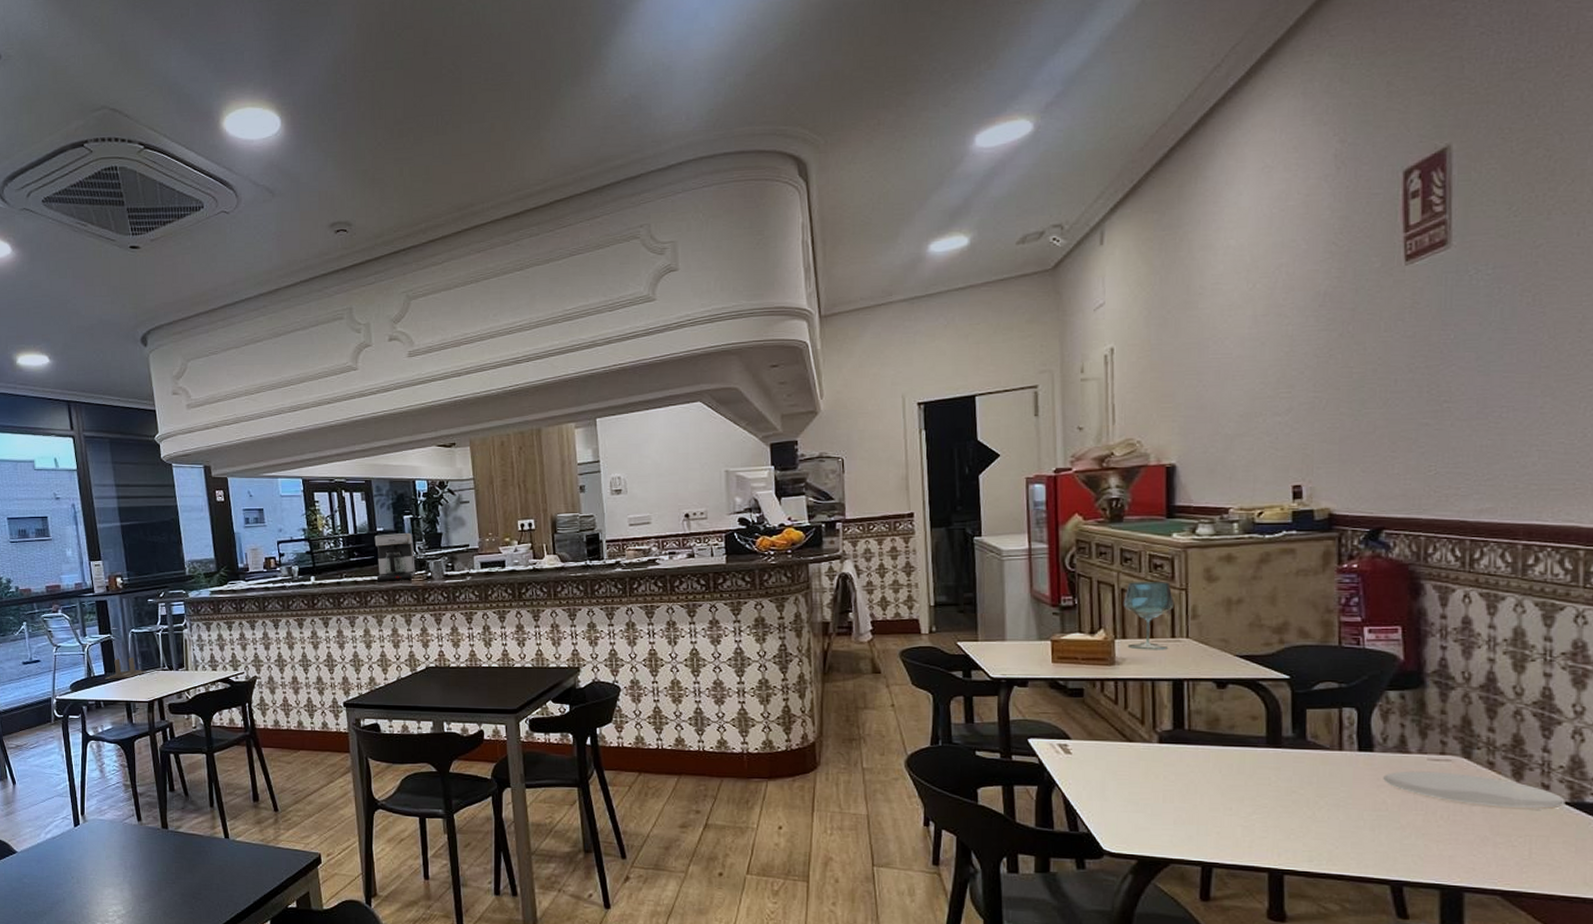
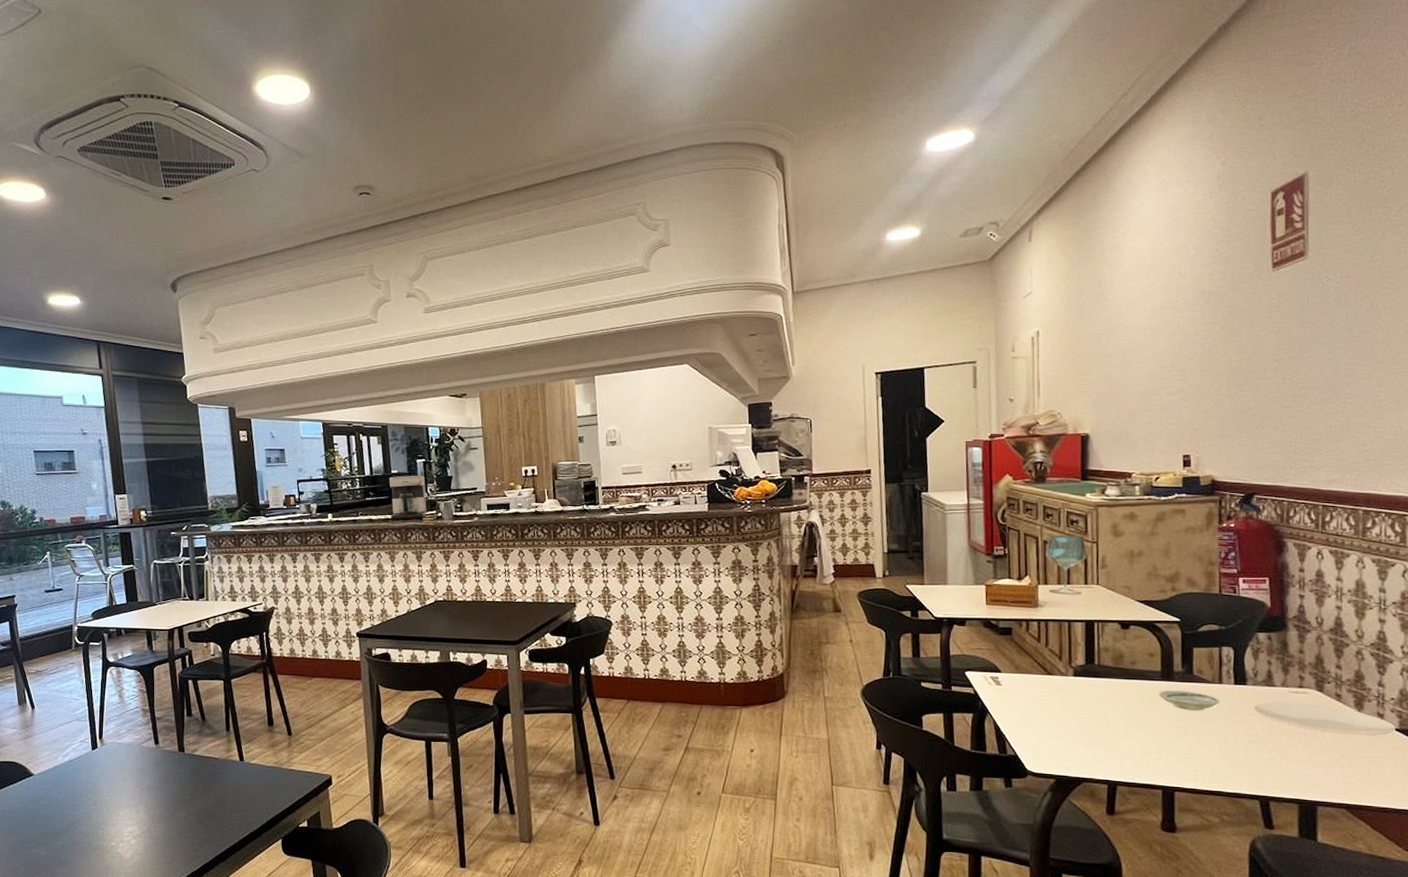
napkin holder: present [104,657,147,680] -> none [126,587,168,609]
saucer: none [1263,758,1341,782] -> present [1158,690,1220,711]

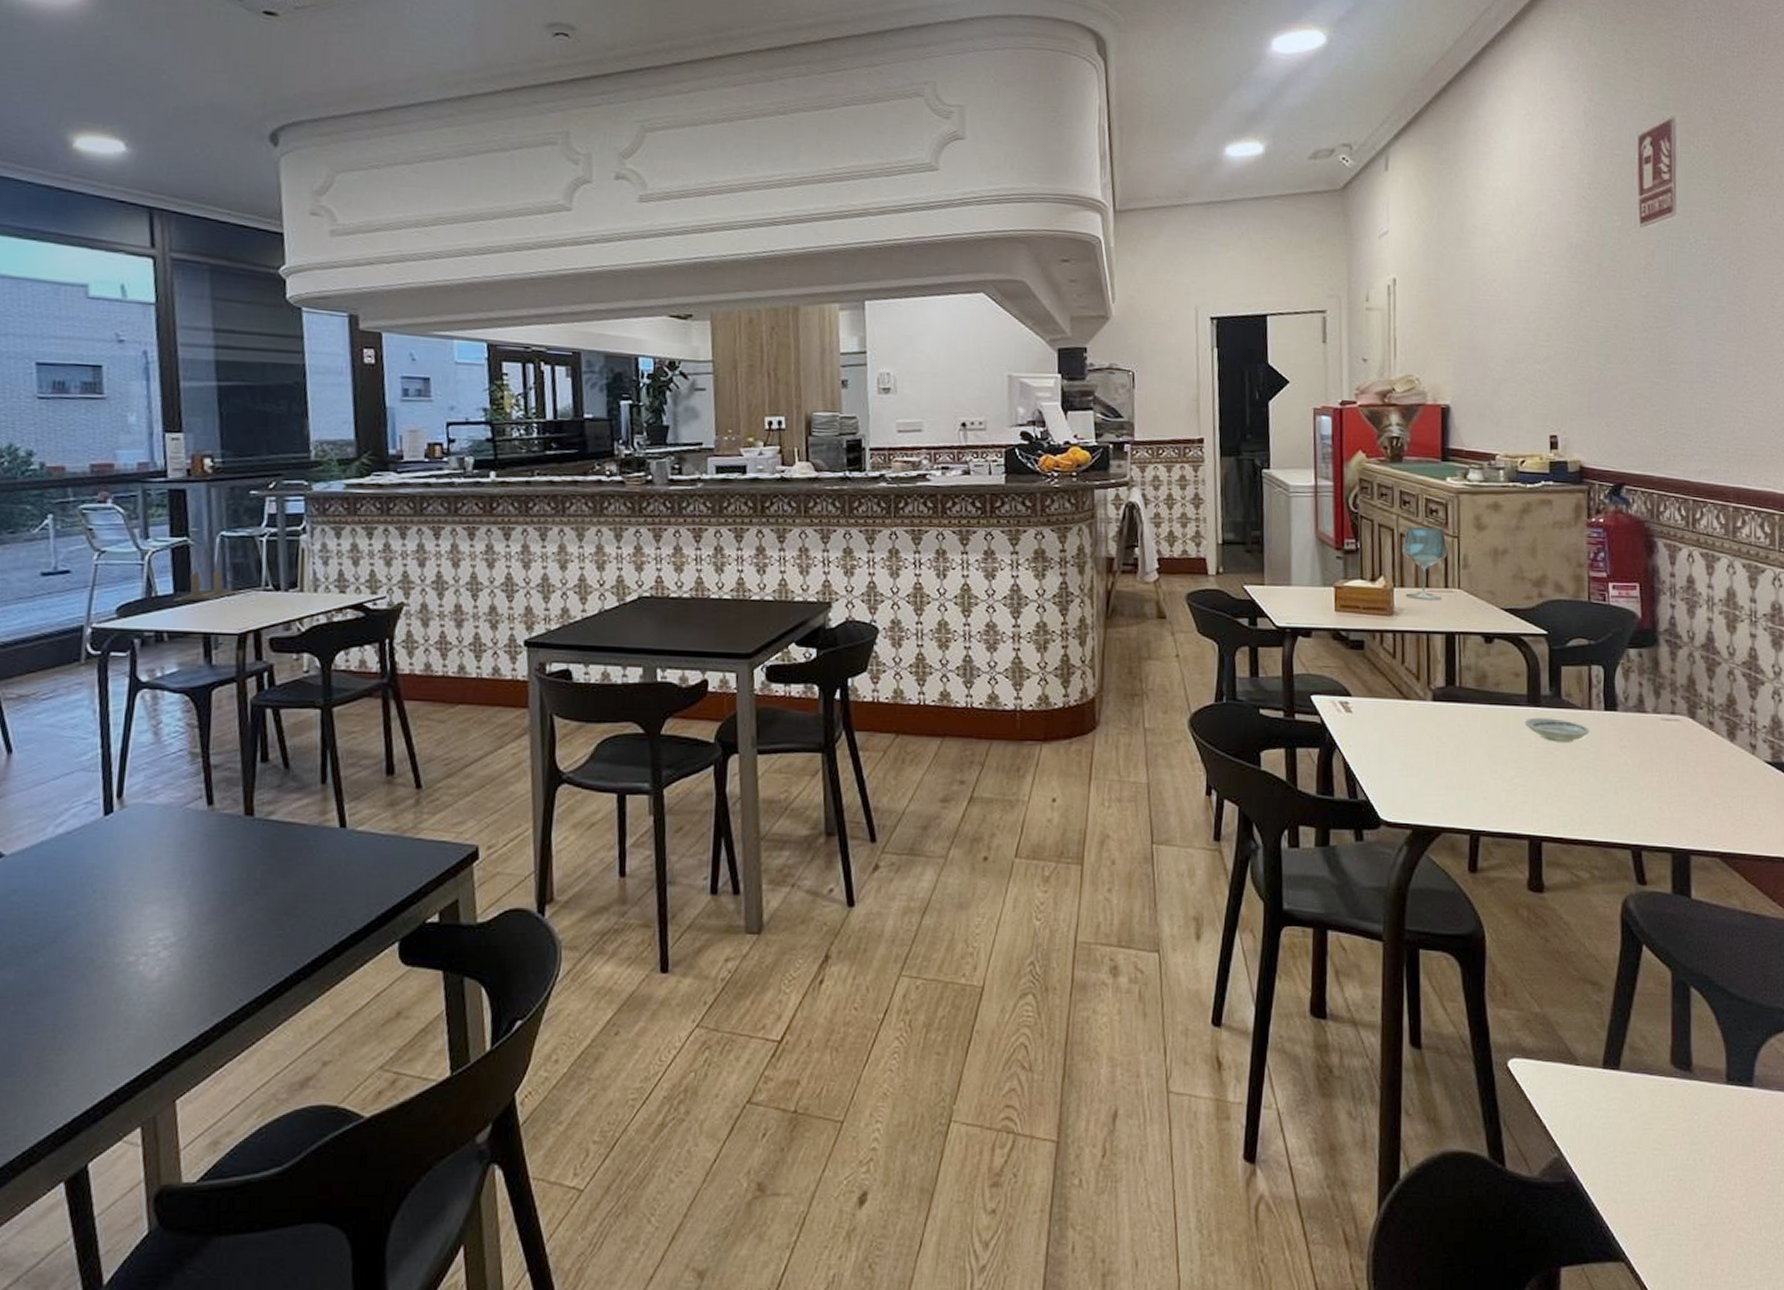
napkin holder: none [126,587,168,609] -> present [172,570,240,602]
coffee maker: present [389,475,427,521] -> none [579,422,632,484]
plate: present [1254,701,1396,736] -> none [1625,731,1768,771]

